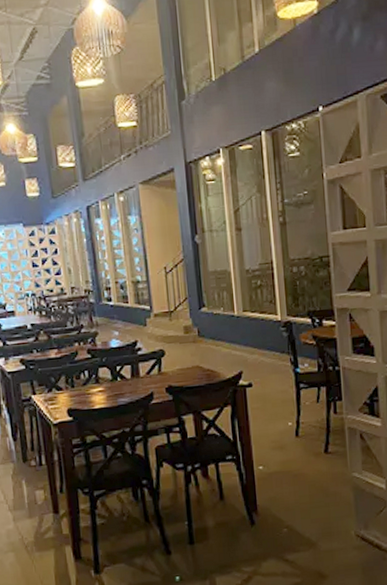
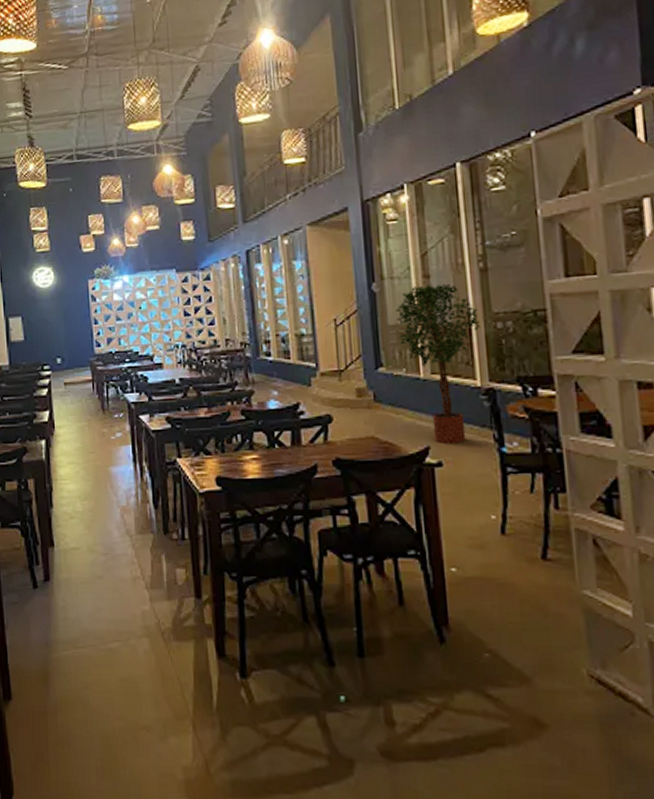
potted tree: none [215,235,281,368] -> present [396,283,481,443]

